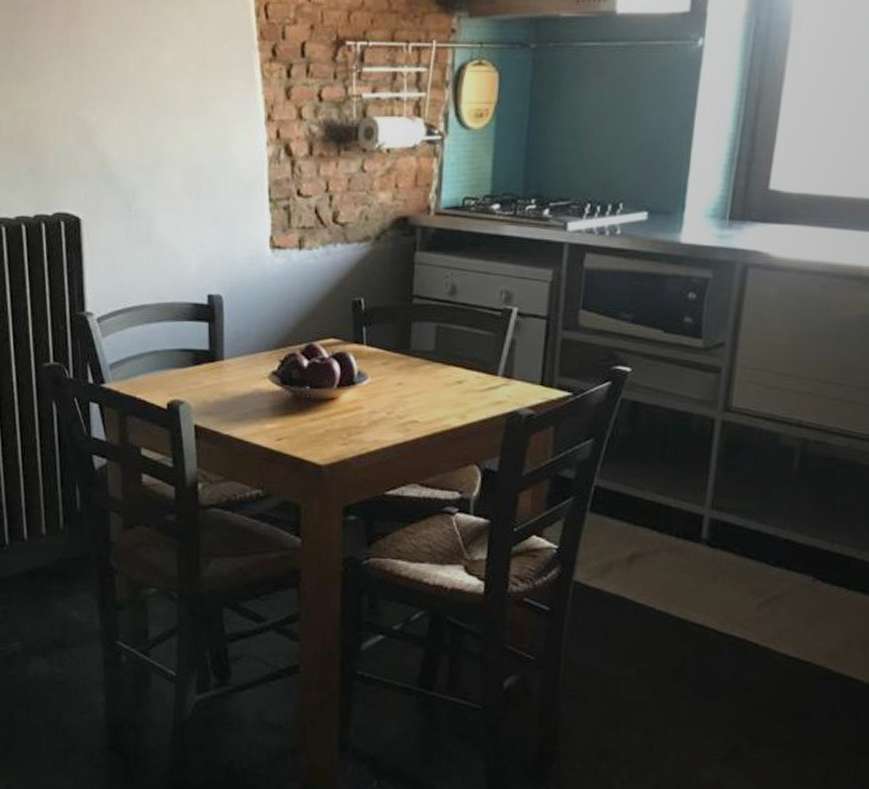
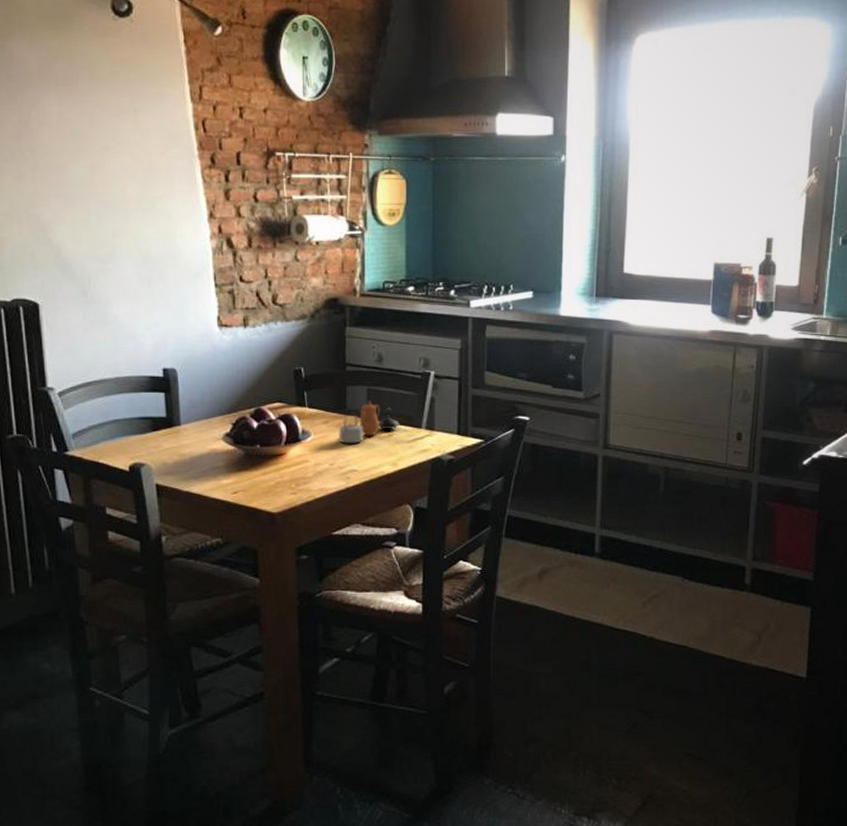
teapot: none [399,340,471,390] -> present [339,400,399,443]

